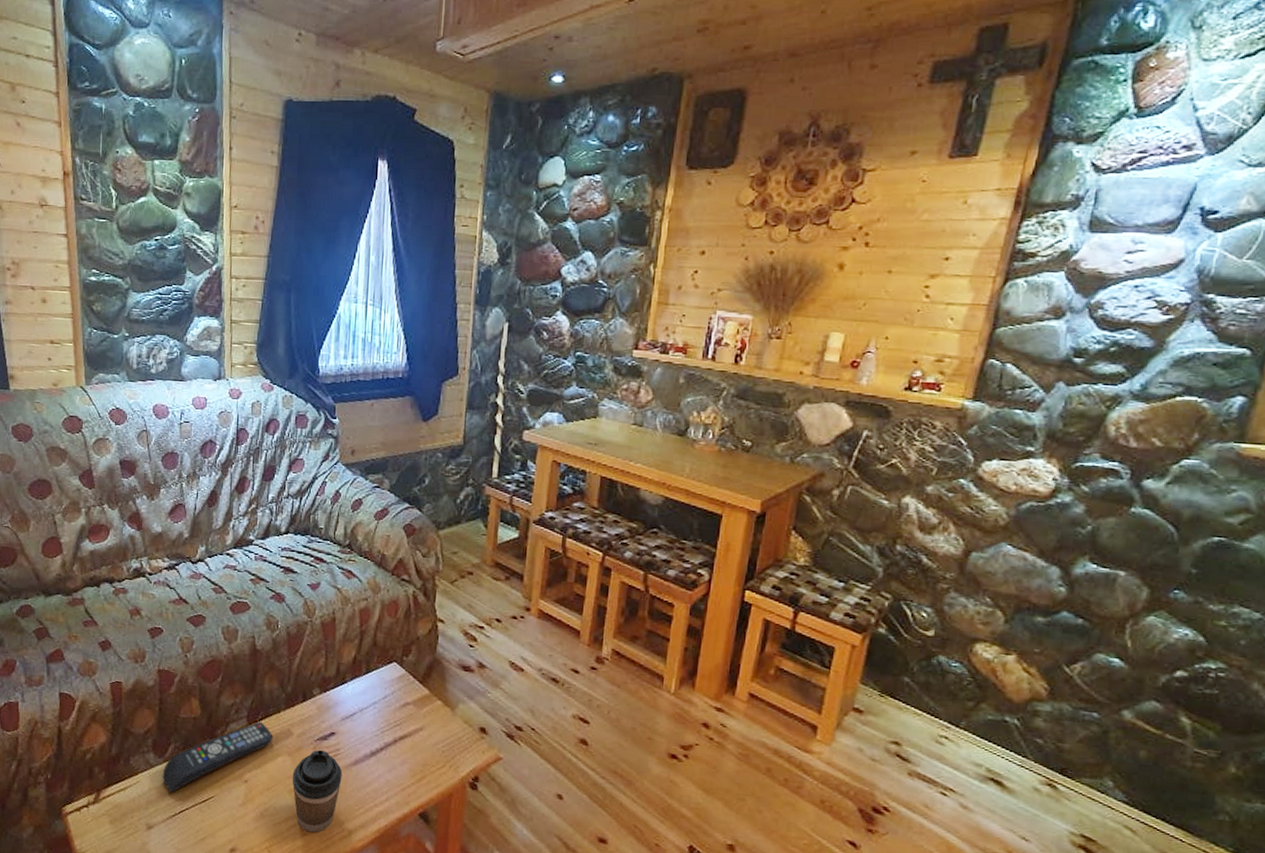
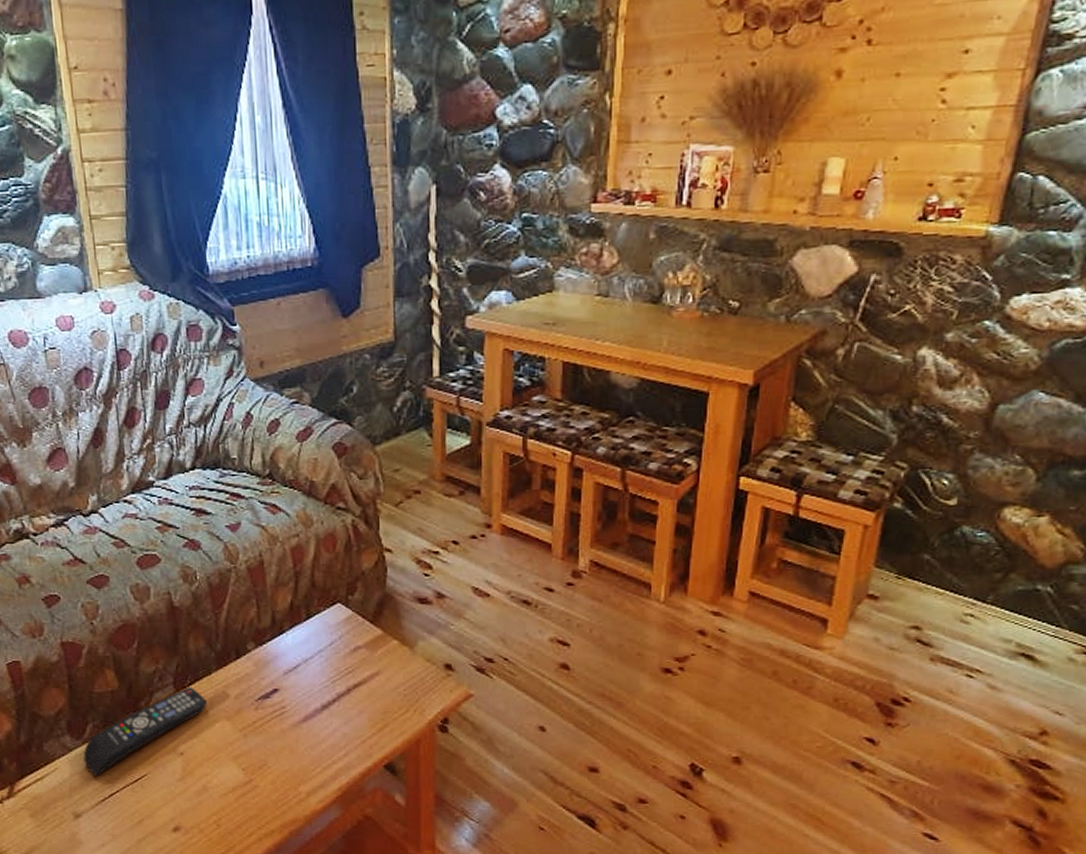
coffee cup: present [292,749,343,833] -> none [234,709,292,800]

